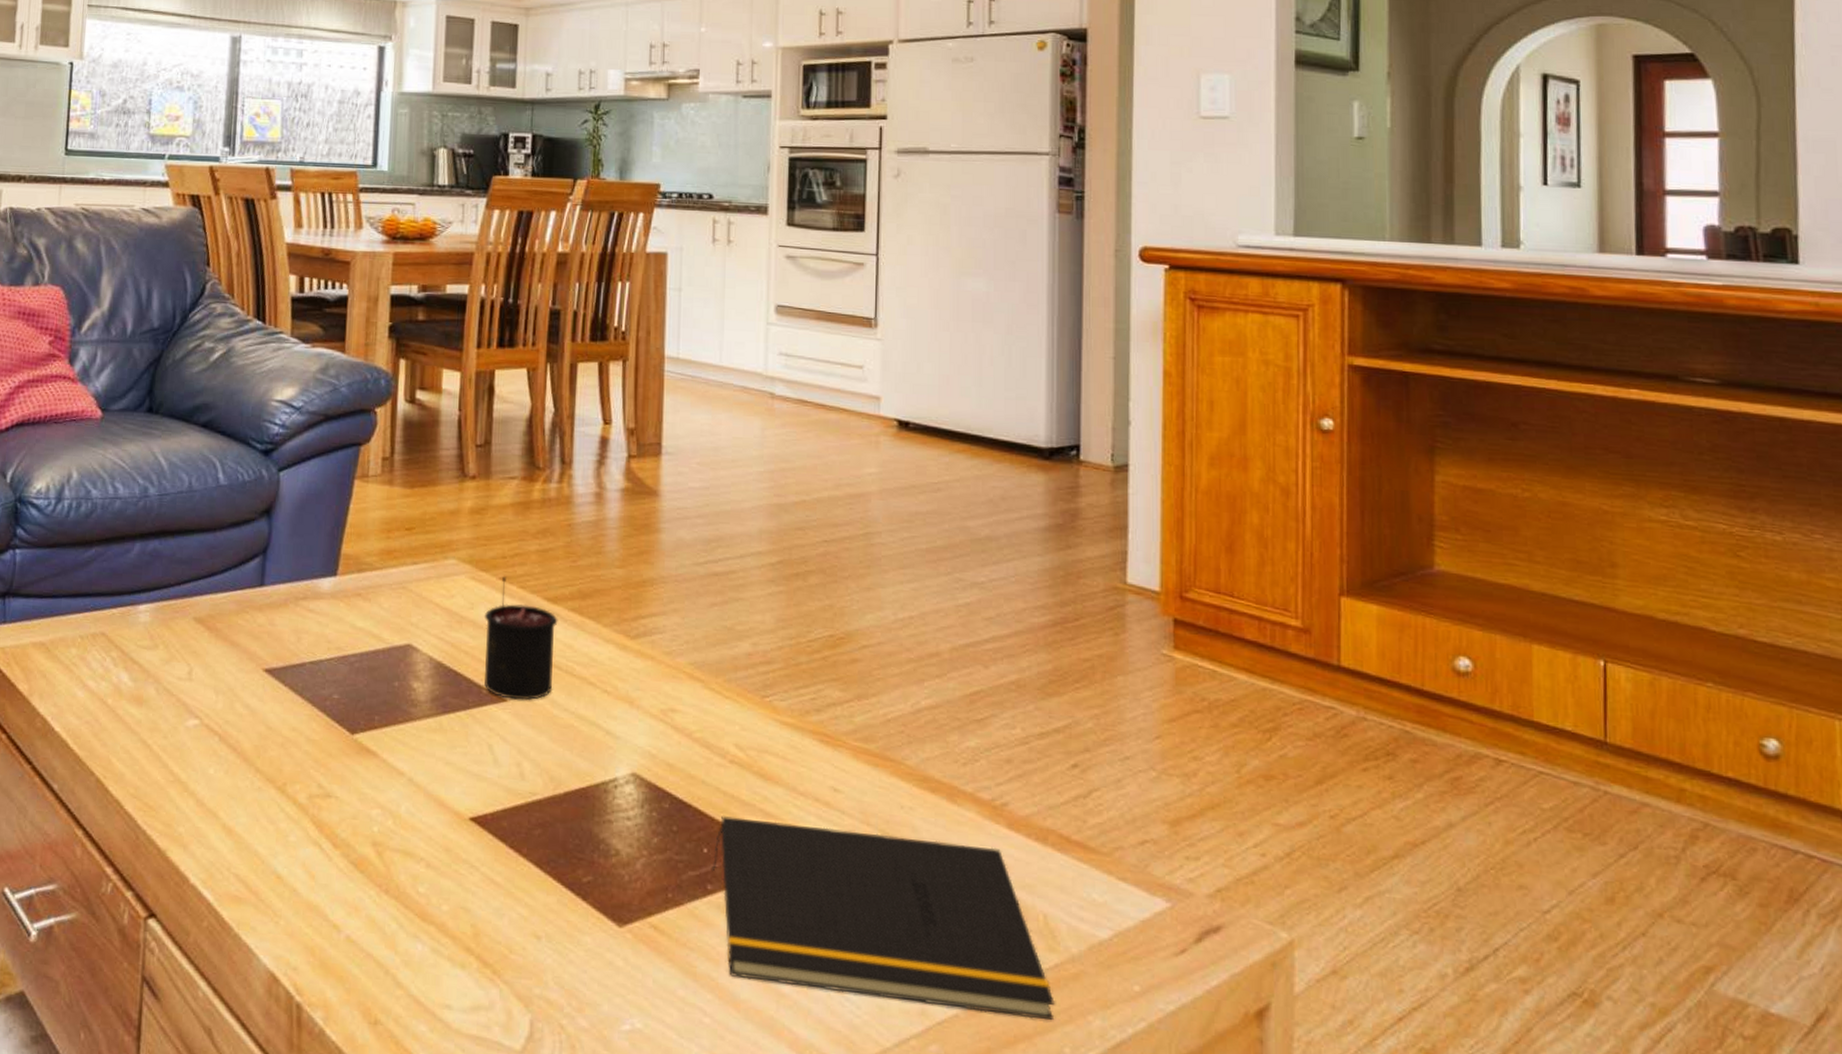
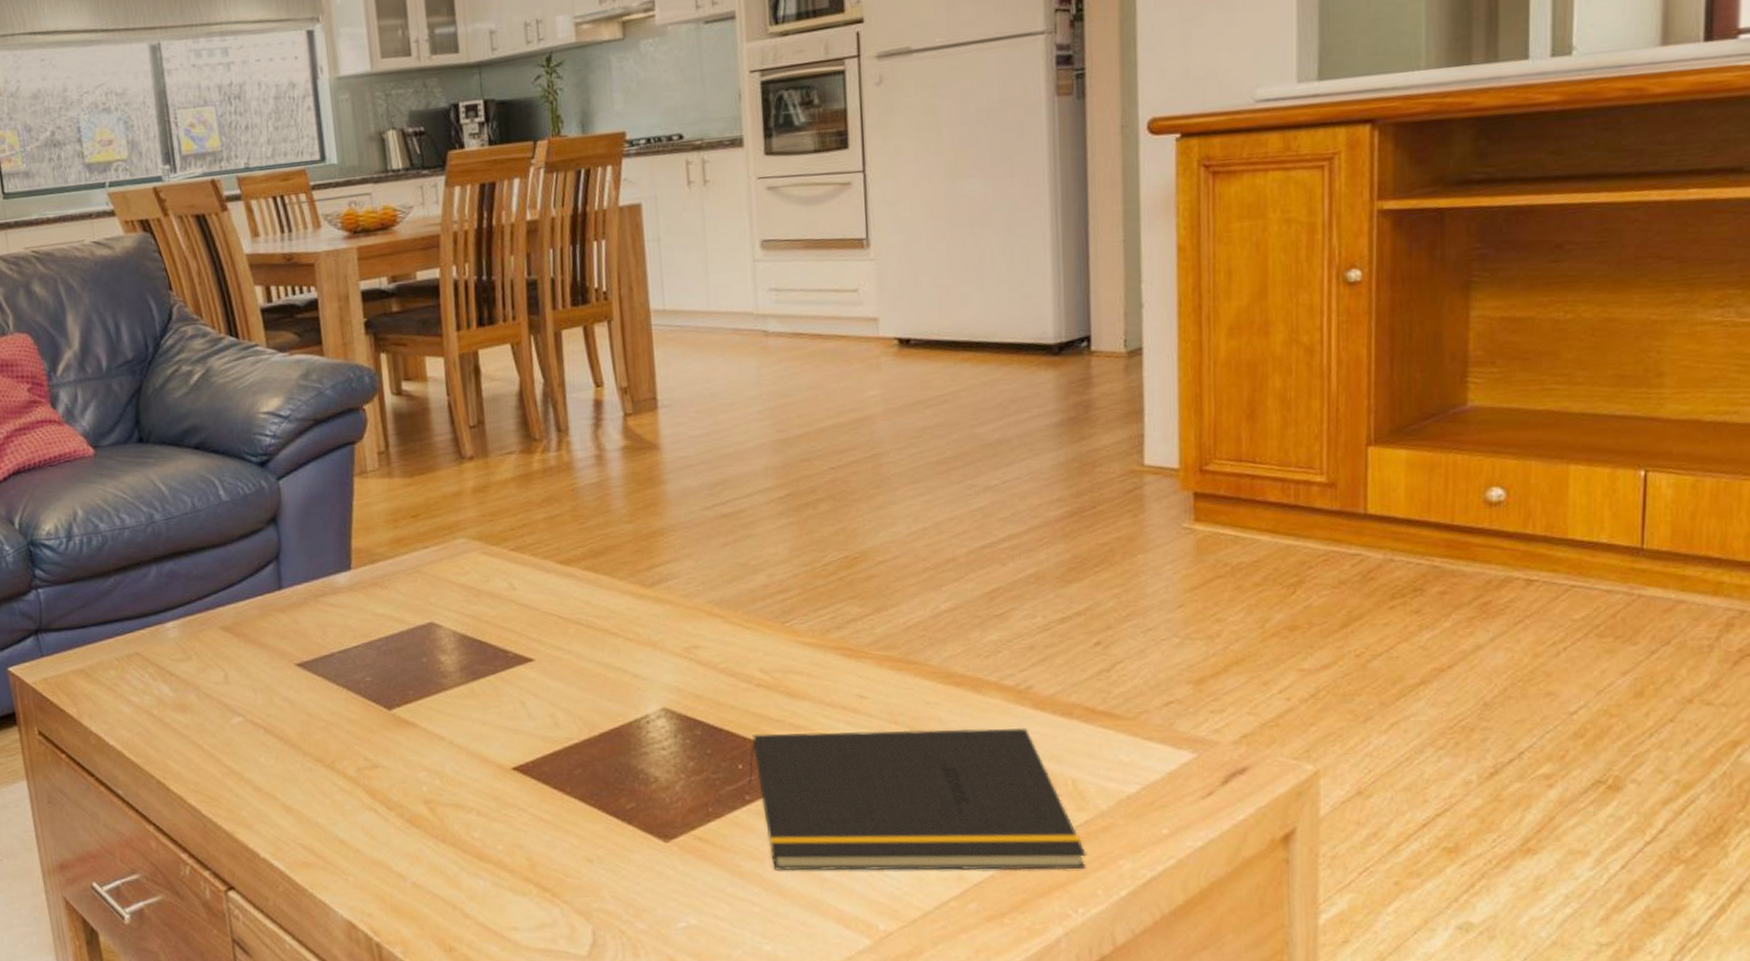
candle: present [484,576,558,701] -> none [500,547,575,658]

